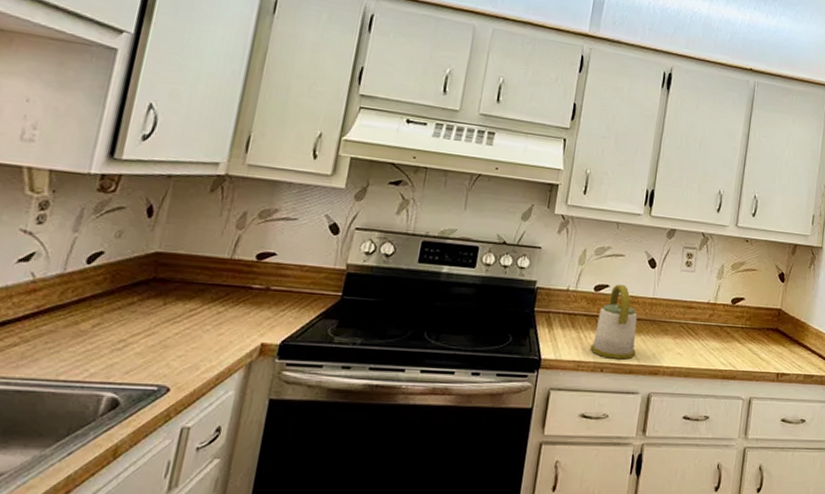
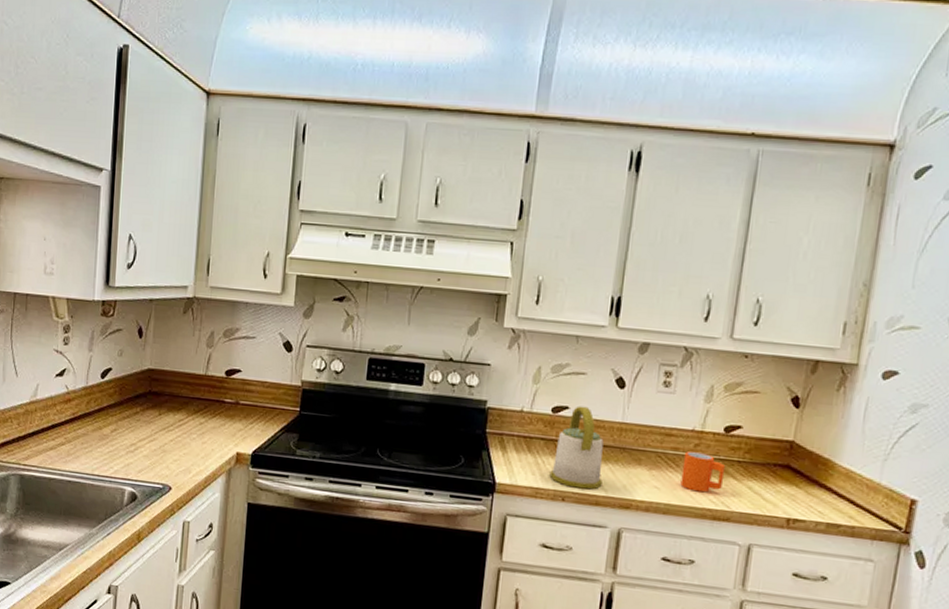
mug: none [698,320,733,356] -> present [680,451,726,493]

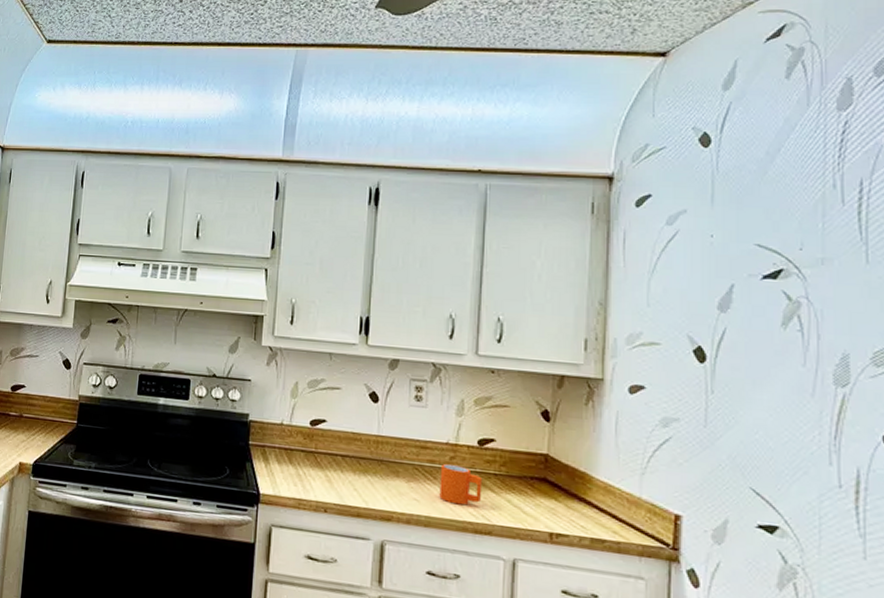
kettle: present [549,406,604,490] -> none [311,419,363,501]

